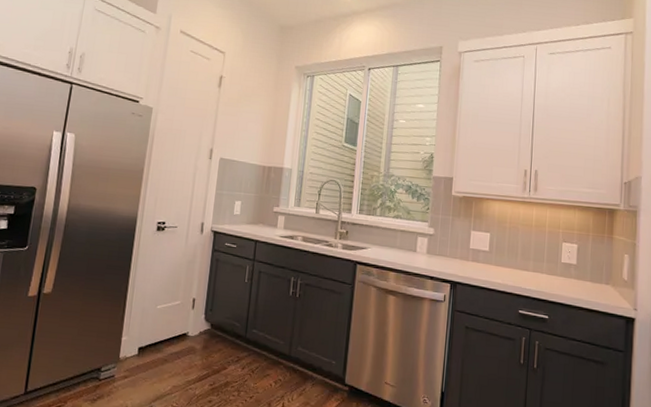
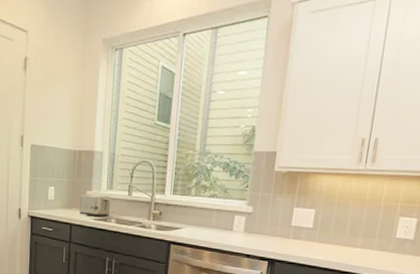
toaster: none [265,210,298,234] -> present [79,193,111,217]

